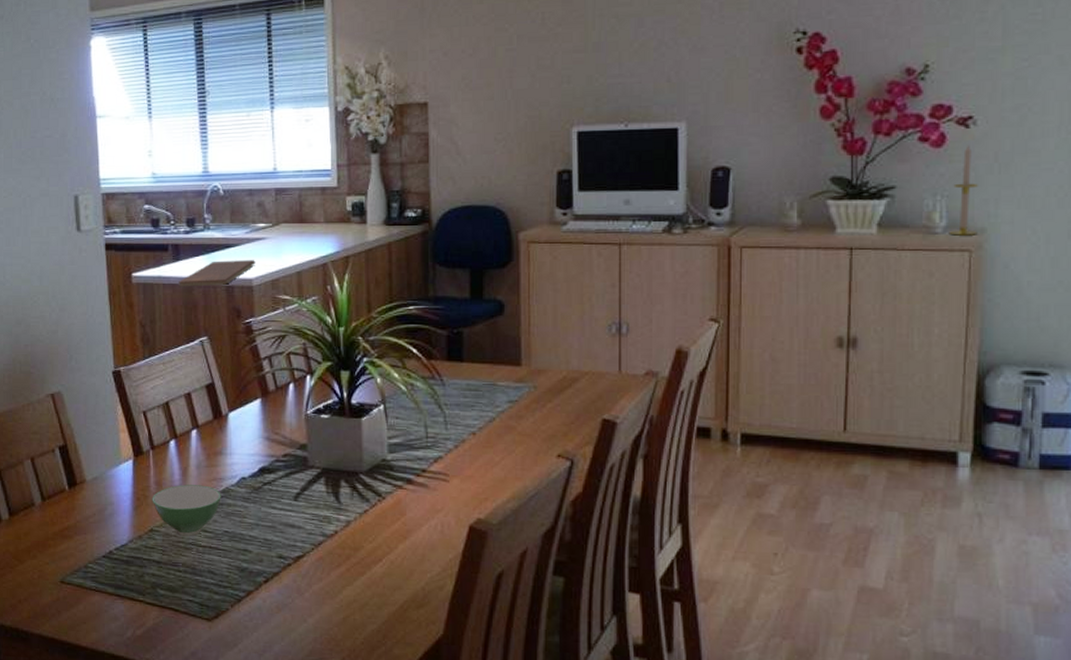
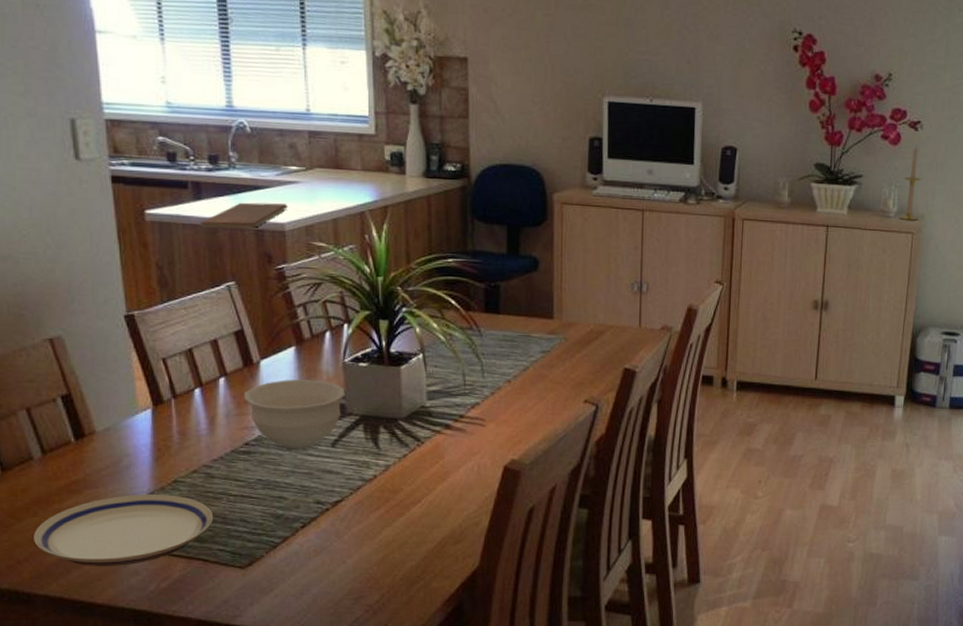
plate: none [33,542,184,611] -> present [34,495,214,566]
bowl: present [152,484,221,537] -> none [175,434,254,486]
bowl: none [214,431,307,503] -> present [244,379,345,450]

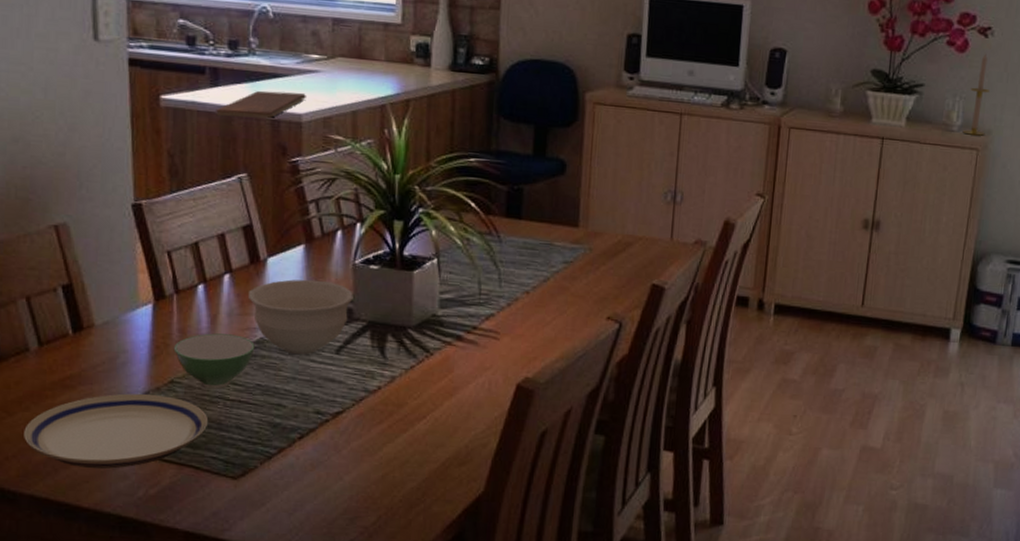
bowl: none [175,434,254,486] -> present [173,333,255,390]

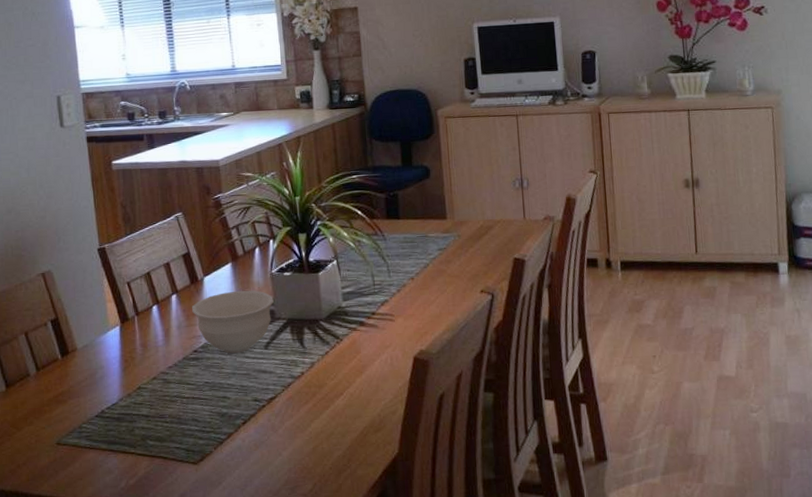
plate: present [24,393,209,469] -> none [30,400,171,467]
bowl: present [173,333,255,390] -> none [138,343,201,391]
chopping board: present [216,90,306,119] -> none [154,144,221,171]
candle: present [962,53,990,136] -> none [756,28,776,97]

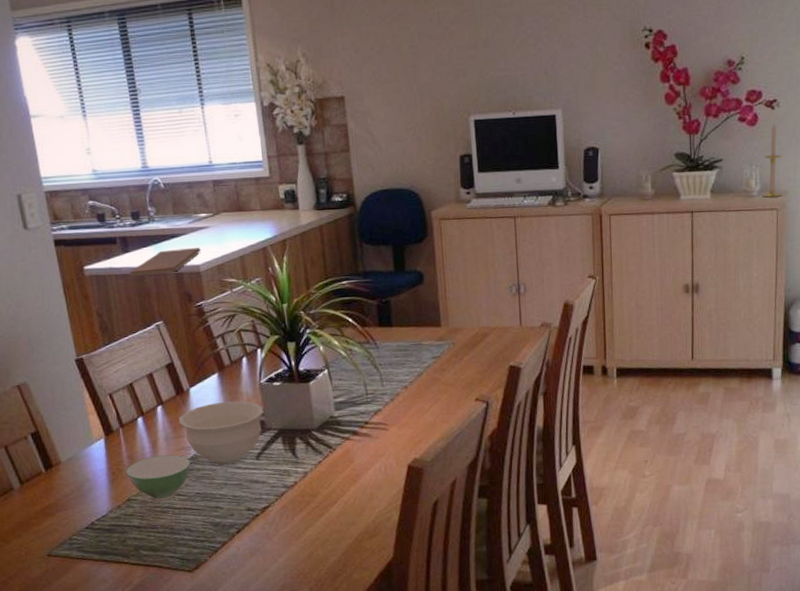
bowl: none [138,343,201,391] -> present [126,454,191,502]
chopping board: none [154,144,221,171] -> present [130,248,201,277]
candle: none [756,28,776,97] -> present [762,123,782,198]

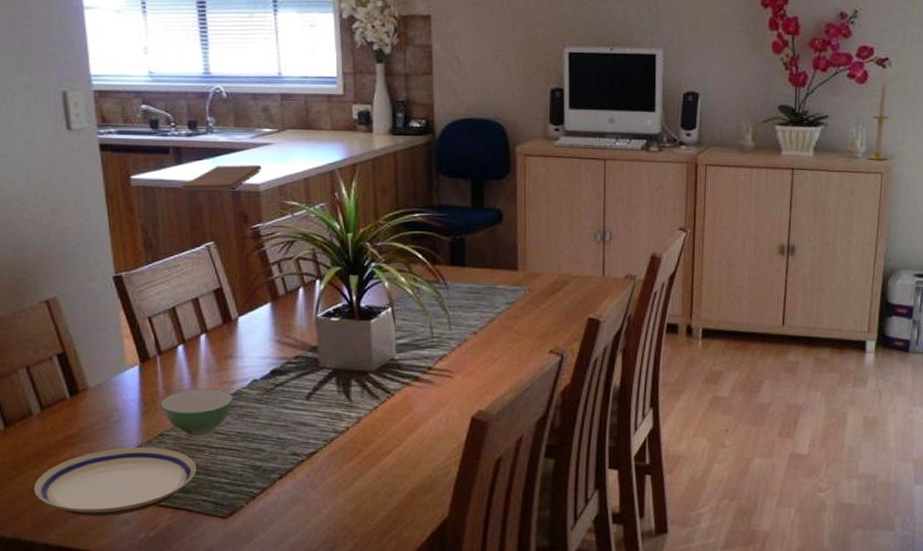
plate: none [20,511,163,578] -> present [34,448,197,516]
bowl: present [179,401,264,465] -> none [224,334,318,403]

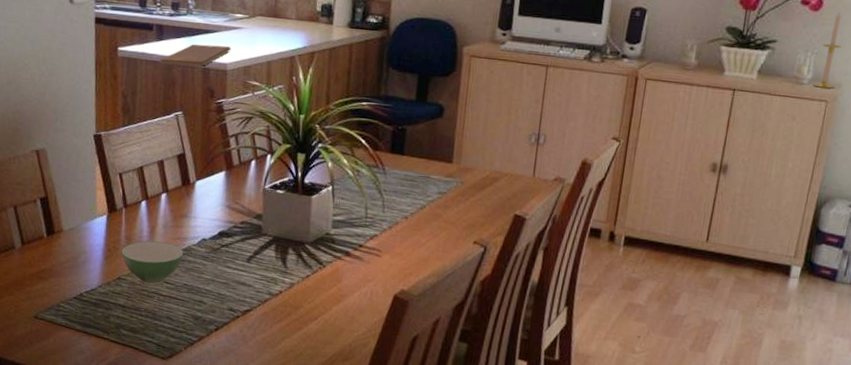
plate: present [34,448,197,516] -> none [9,285,146,345]

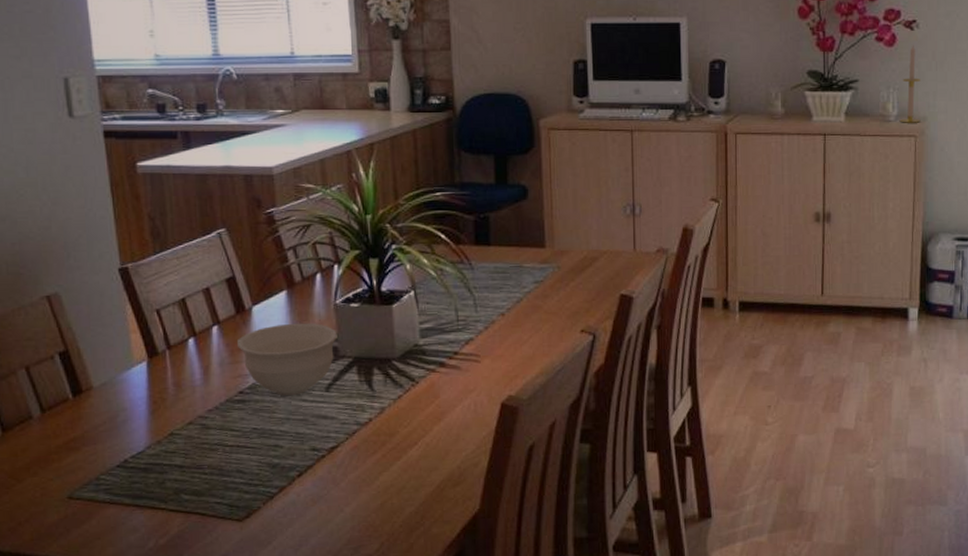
bowl: present [121,241,184,287] -> none [170,383,248,437]
chopping board: present [160,43,231,68] -> none [191,148,275,177]
bowl: none [180,199,263,262] -> present [237,323,337,396]

